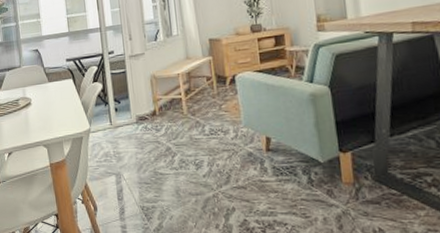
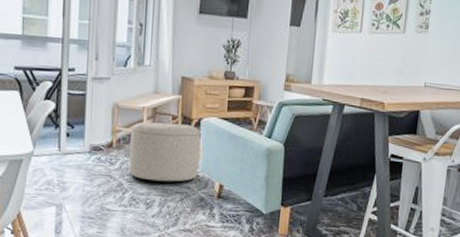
ottoman: none [170,83,242,142] -> present [129,122,201,182]

